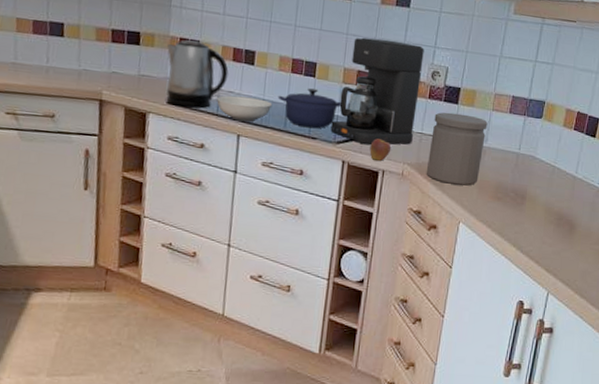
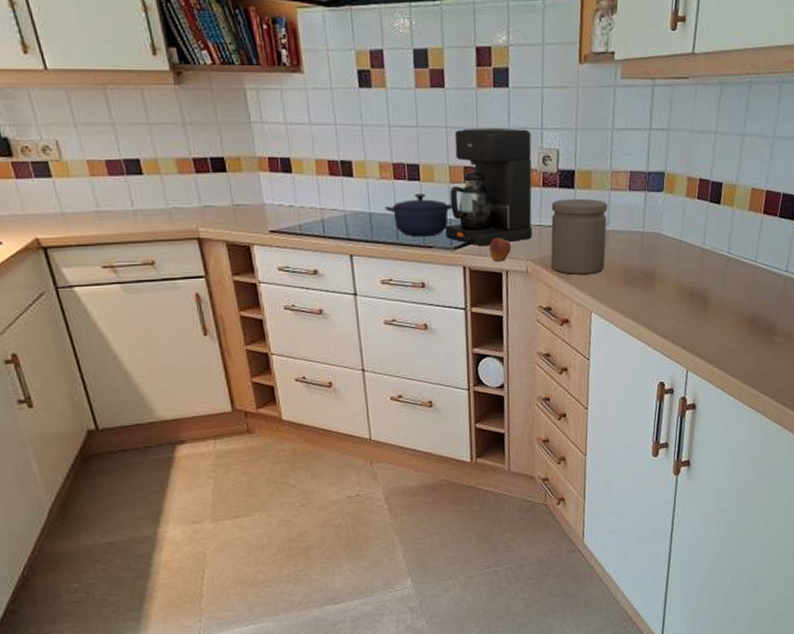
kettle: present [166,40,229,108] -> none [256,159,328,233]
bowl: present [217,95,273,122] -> none [321,213,381,240]

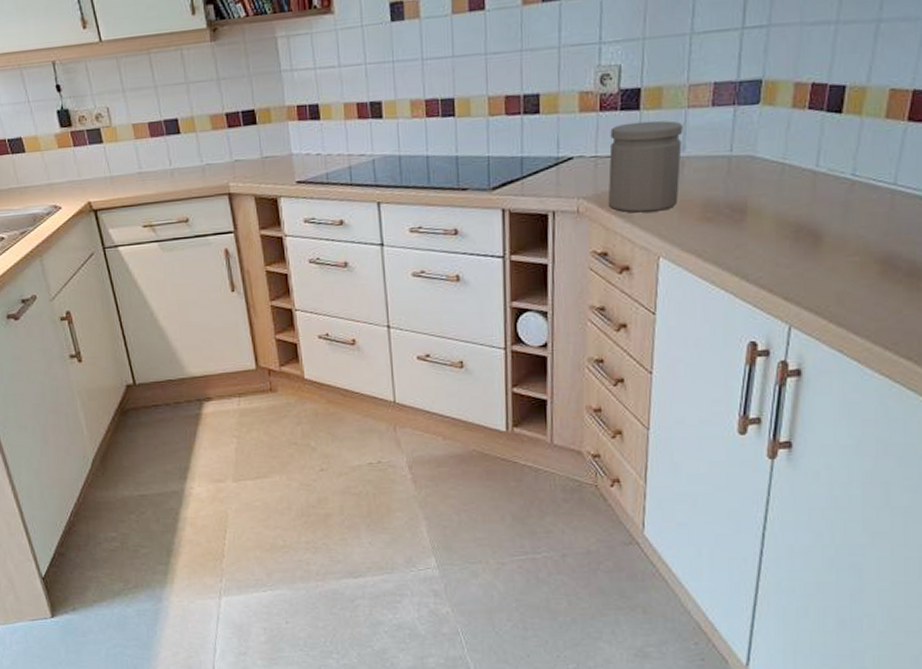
cooking pot: present [384,194,452,236] -> none [415,130,491,178]
coffee maker: present [445,127,532,245] -> none [482,45,587,184]
fruit: present [489,235,512,261] -> none [533,170,560,201]

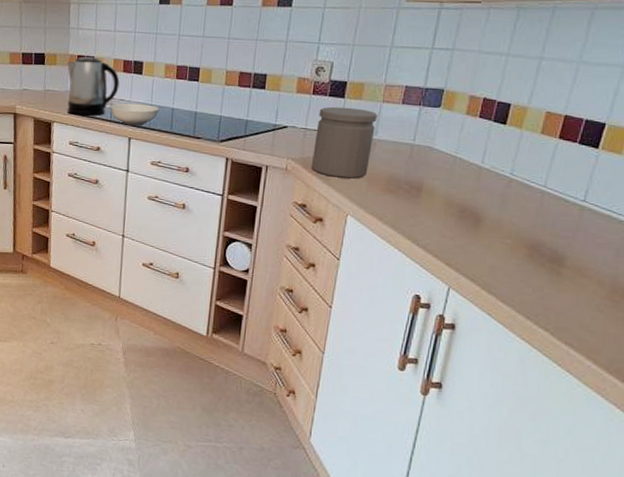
kettle: none [285,105,356,184] -> present [67,57,120,116]
bowl: none [348,156,411,187] -> present [110,103,160,126]

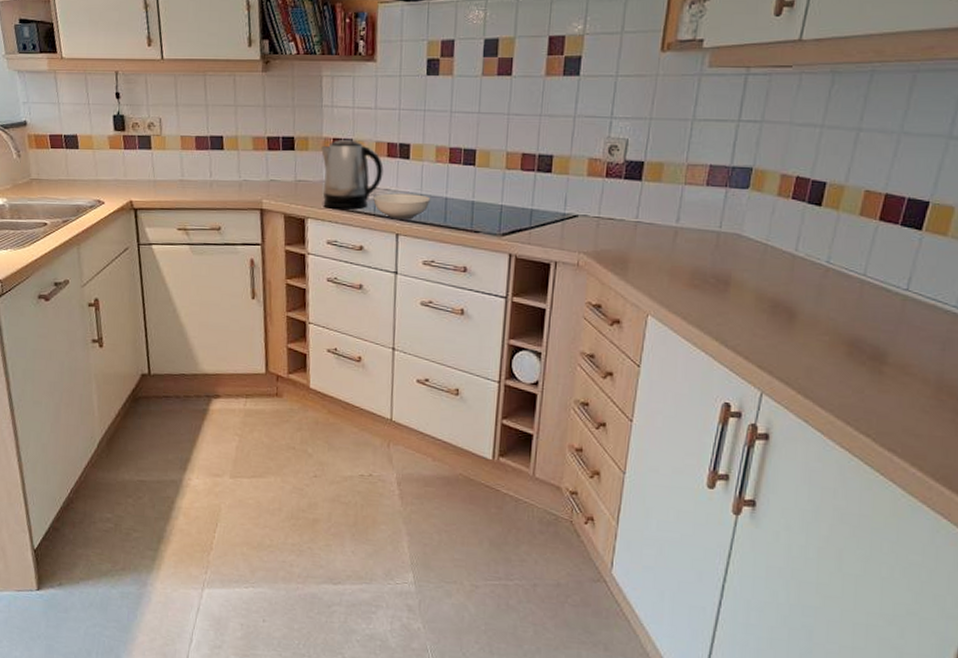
jar: present [311,106,378,179] -> none [605,191,679,273]

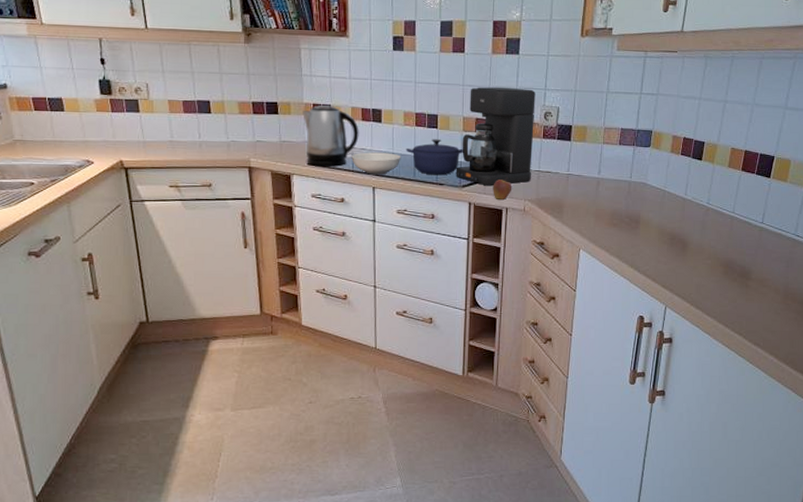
cooking pot: none [436,178,505,220] -> present [405,139,463,175]
coffee maker: none [494,115,599,234] -> present [456,87,536,185]
fruit: none [539,225,564,251] -> present [493,177,512,200]

